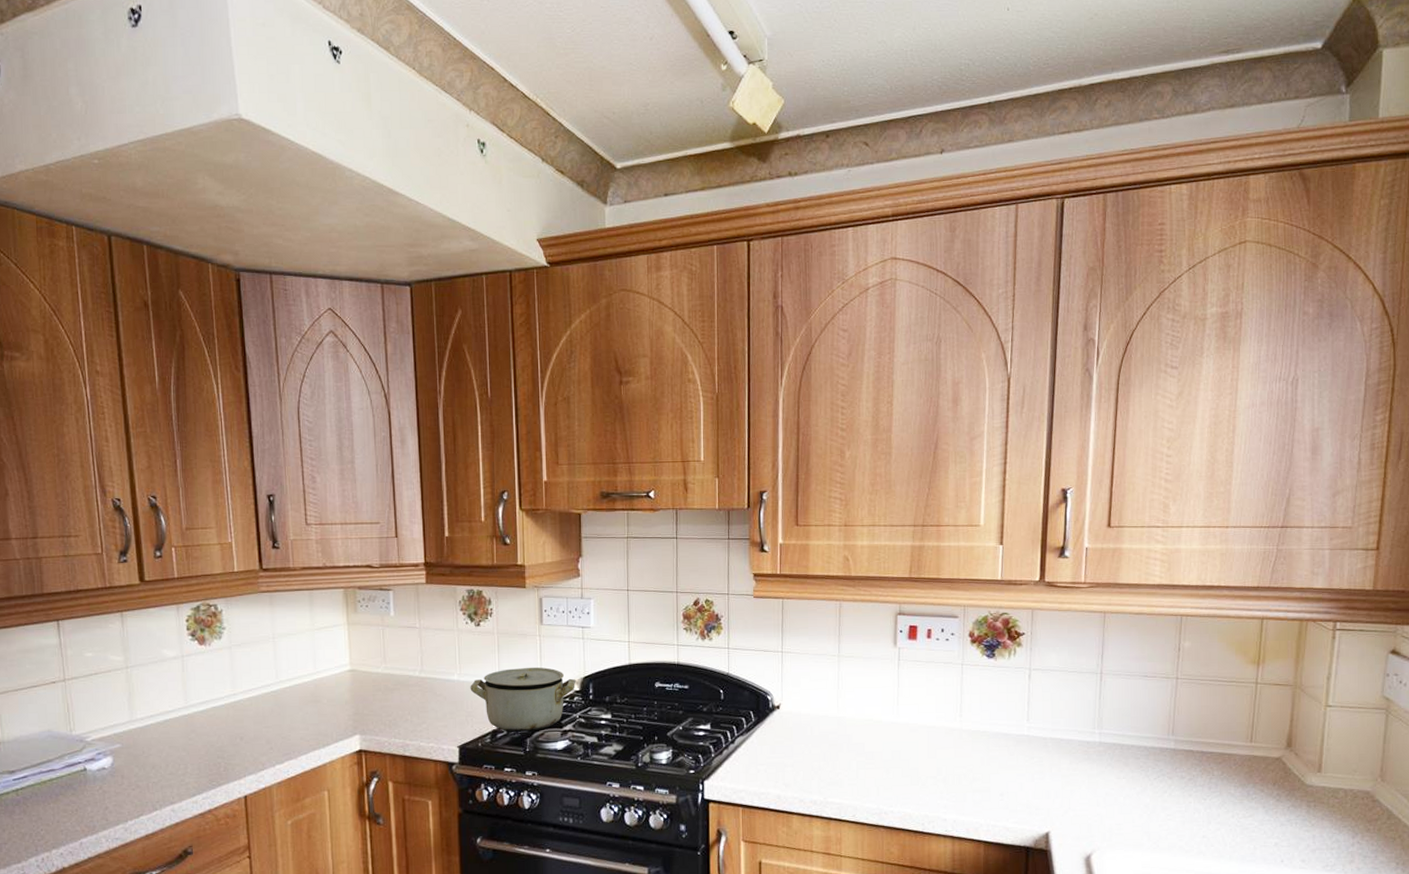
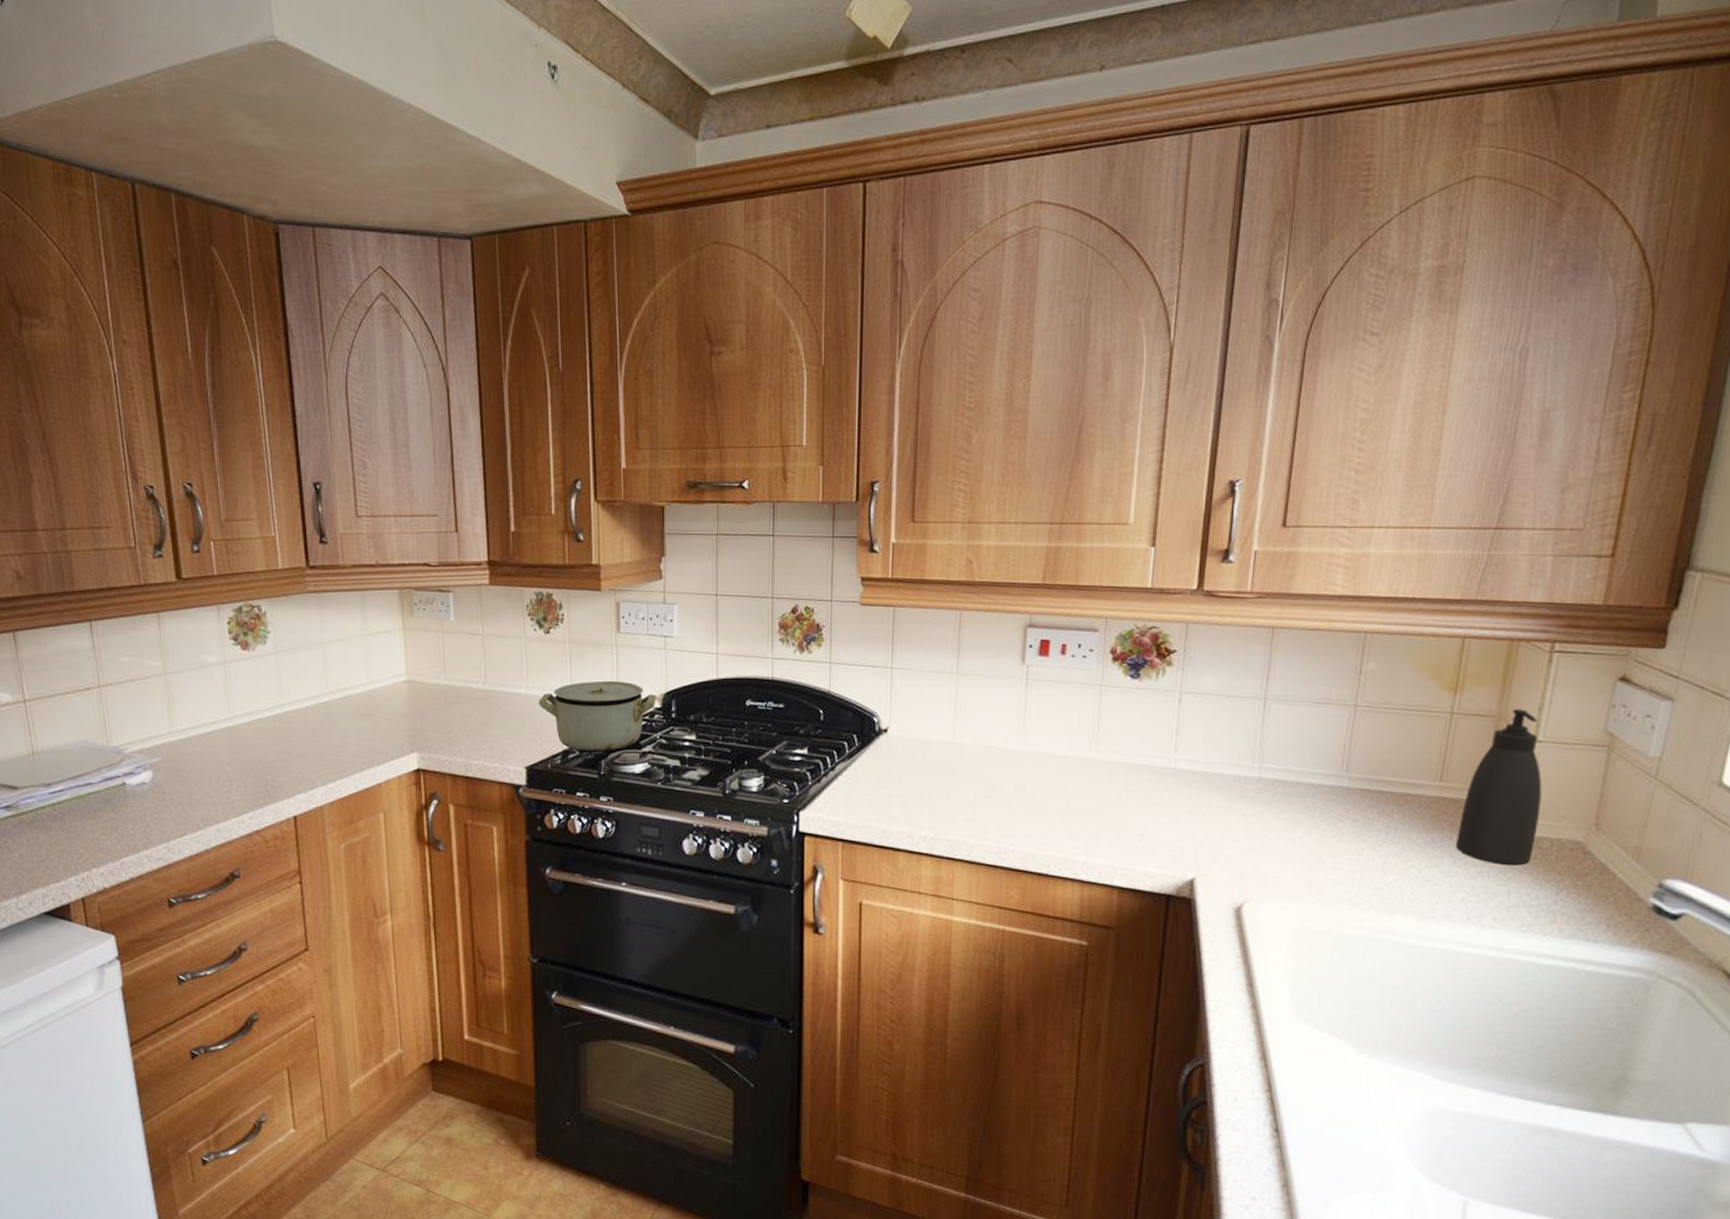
soap dispenser: none [1268,679,1335,814] -> present [1456,709,1542,866]

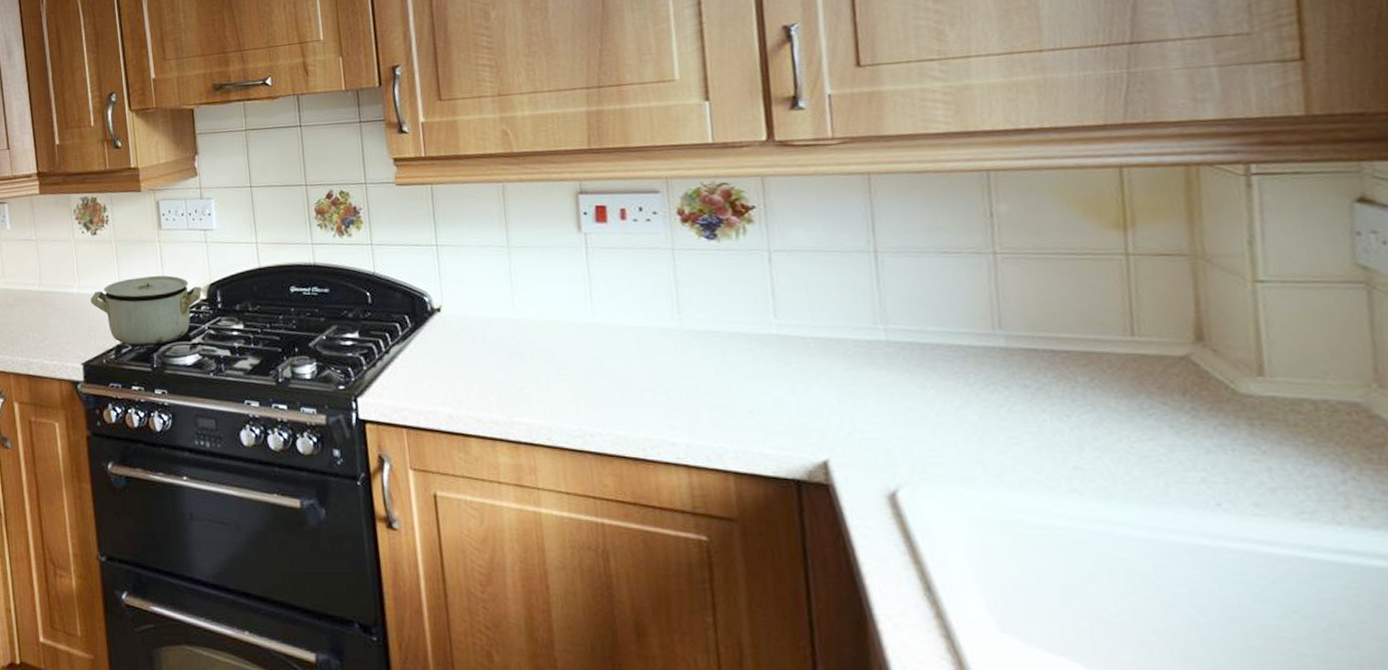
soap dispenser: present [1456,709,1542,866] -> none [1171,244,1291,436]

